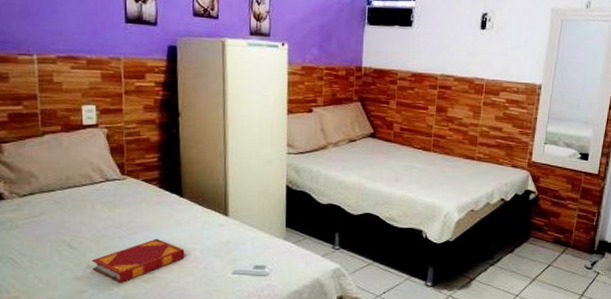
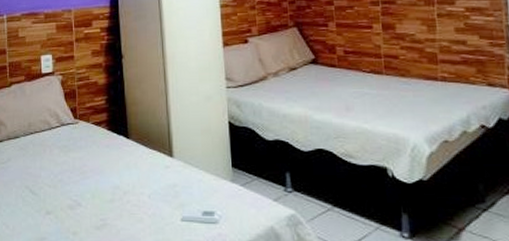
hardback book: present [92,238,185,283] -> none [51,182,134,230]

